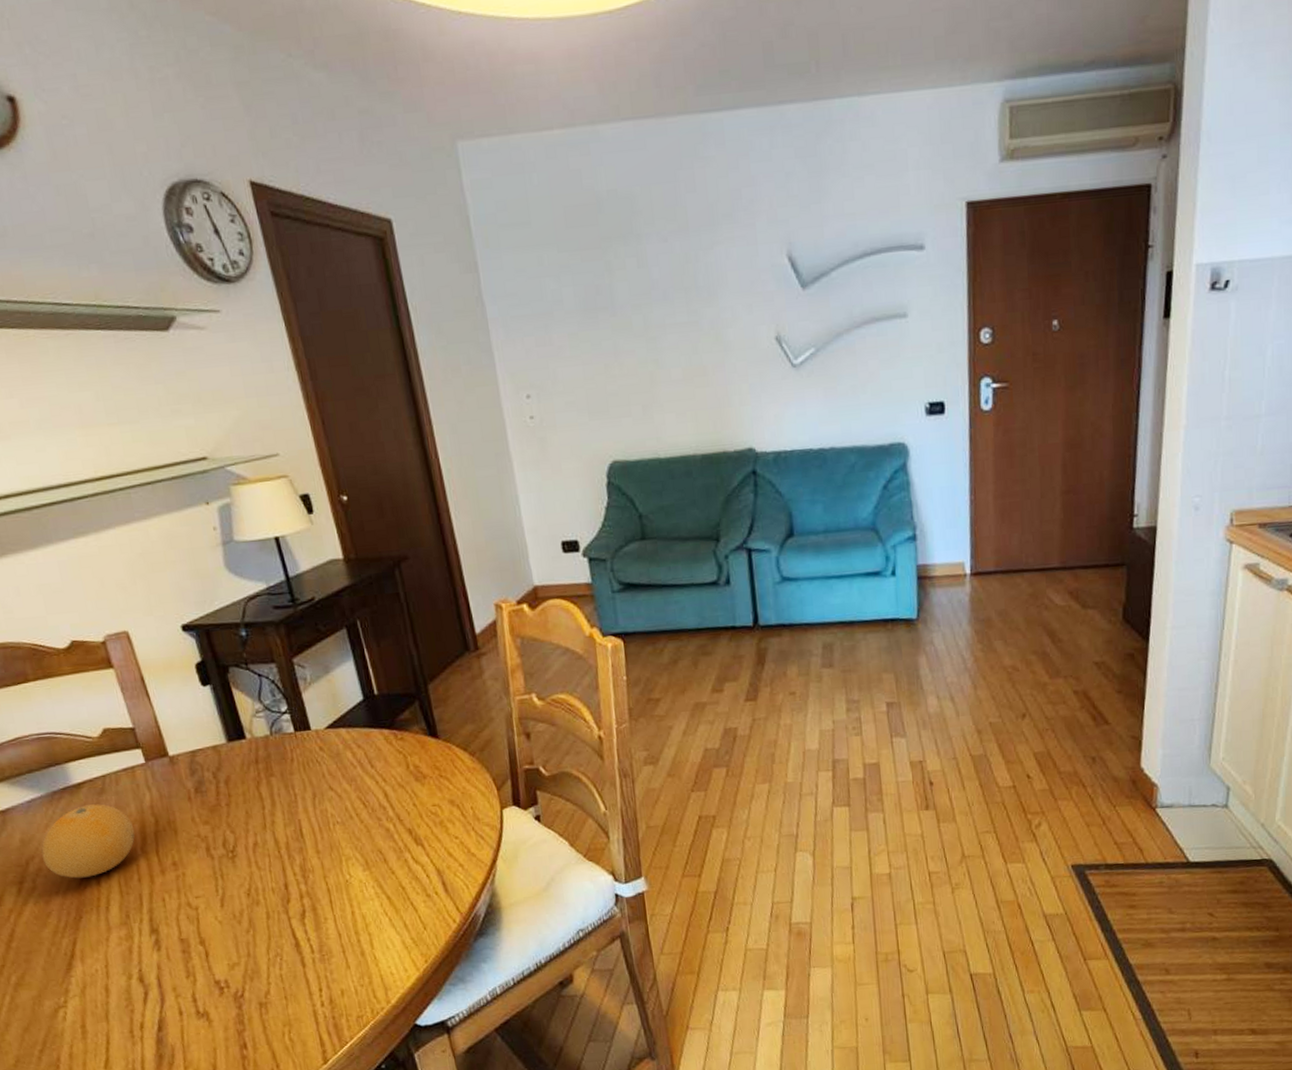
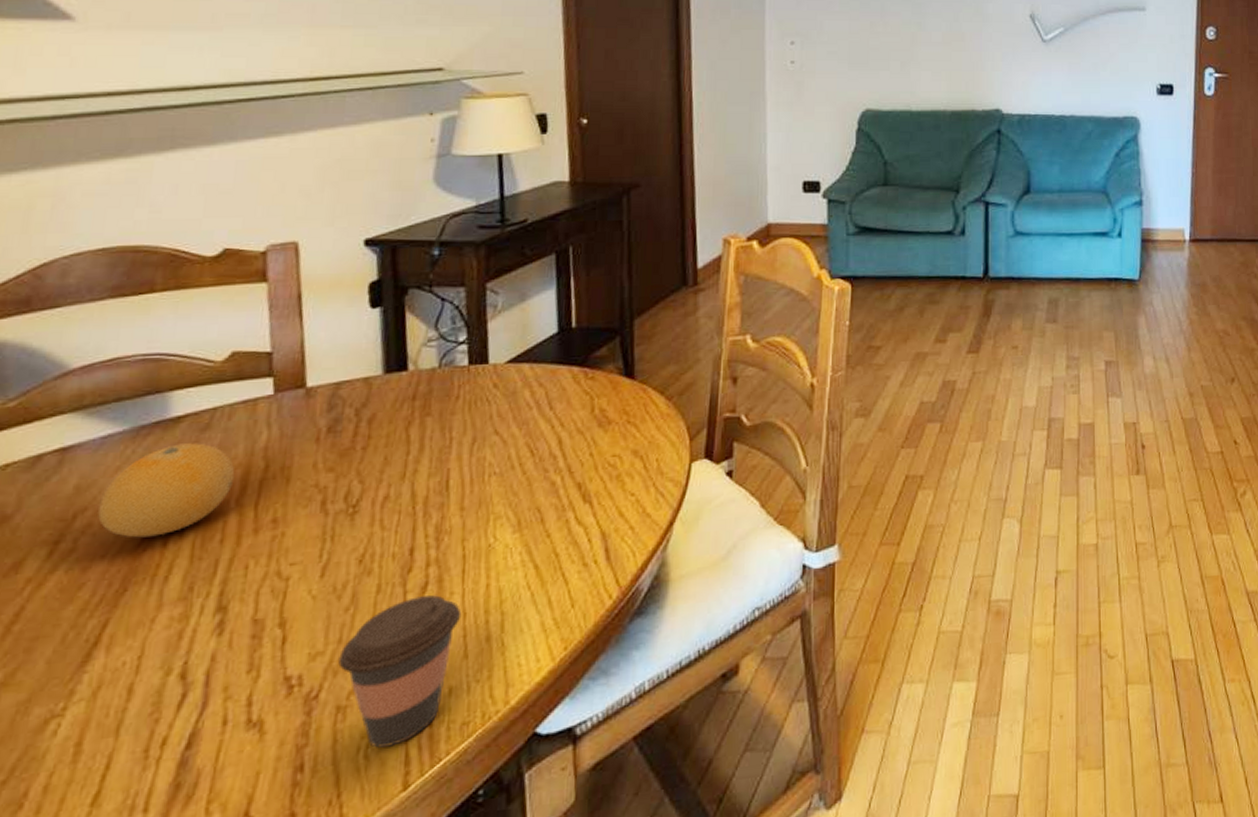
coffee cup: none [251,920,338,1033] -> present [338,595,462,748]

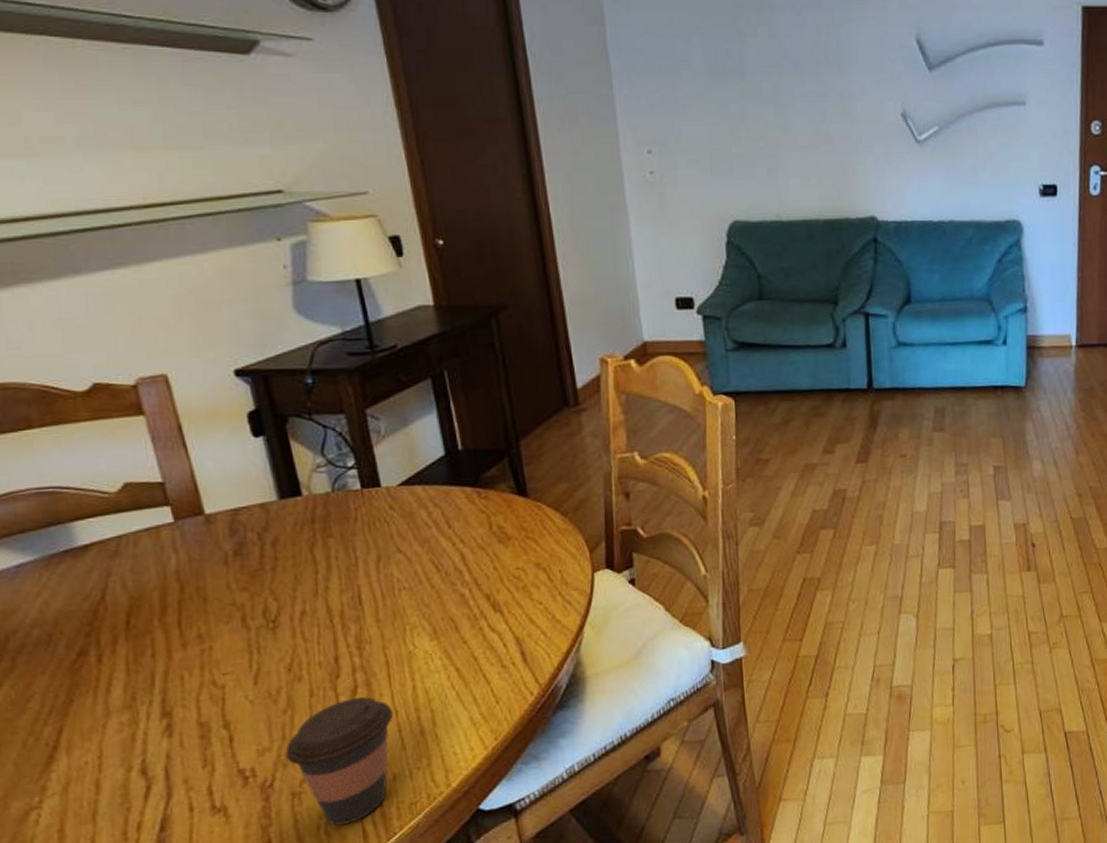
fruit: present [97,443,235,538] -> none [27,568,153,656]

